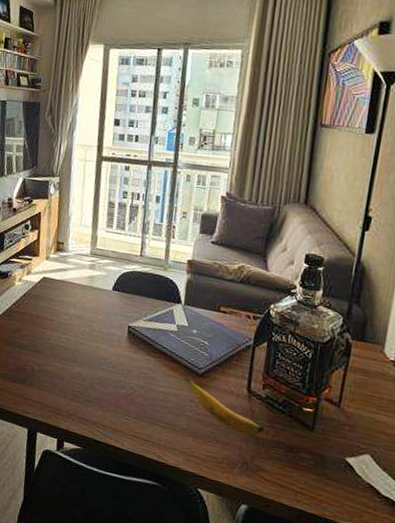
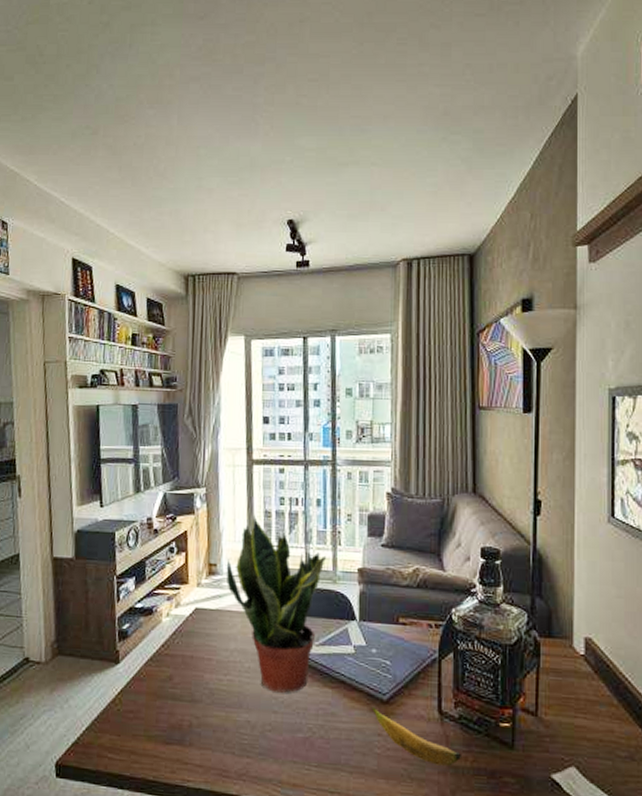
potted plant: none [71,204,160,357] -> present [226,514,326,694]

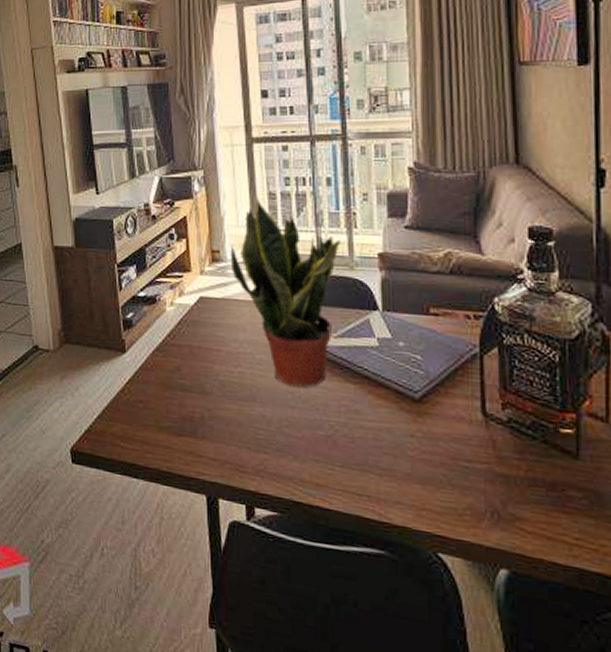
banana: present [371,706,462,766] -> none [401,405,514,475]

